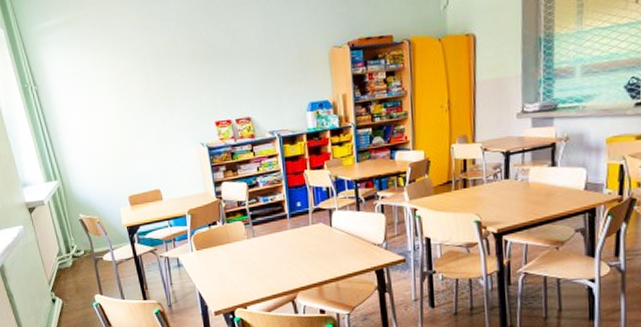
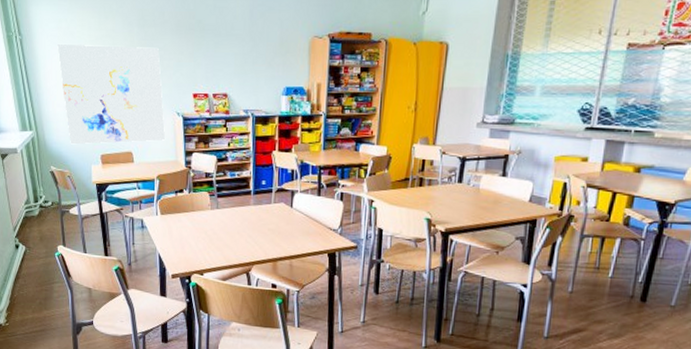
wall art: none [73,79,193,190] -> present [57,44,166,145]

